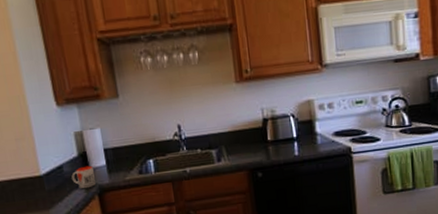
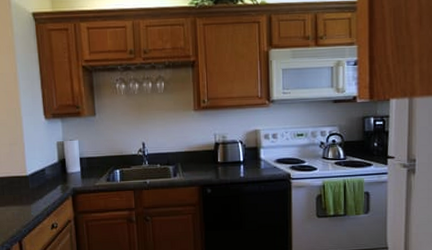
mug: present [71,165,96,189] -> none [51,170,70,190]

